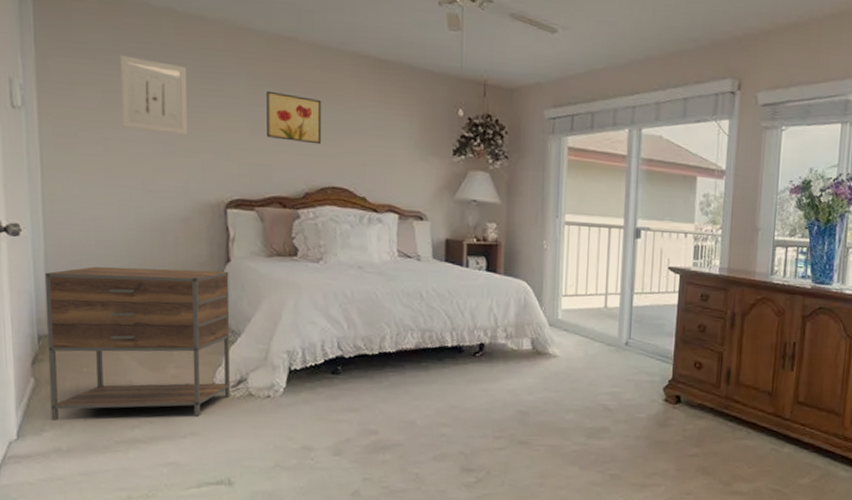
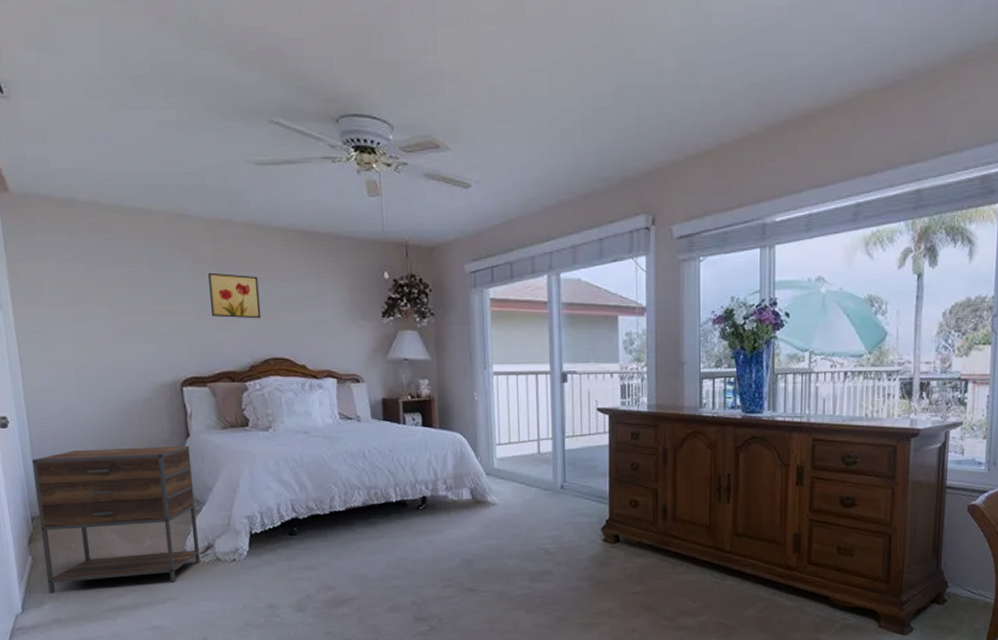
wall art: present [120,55,189,135] -> none [78,253,142,322]

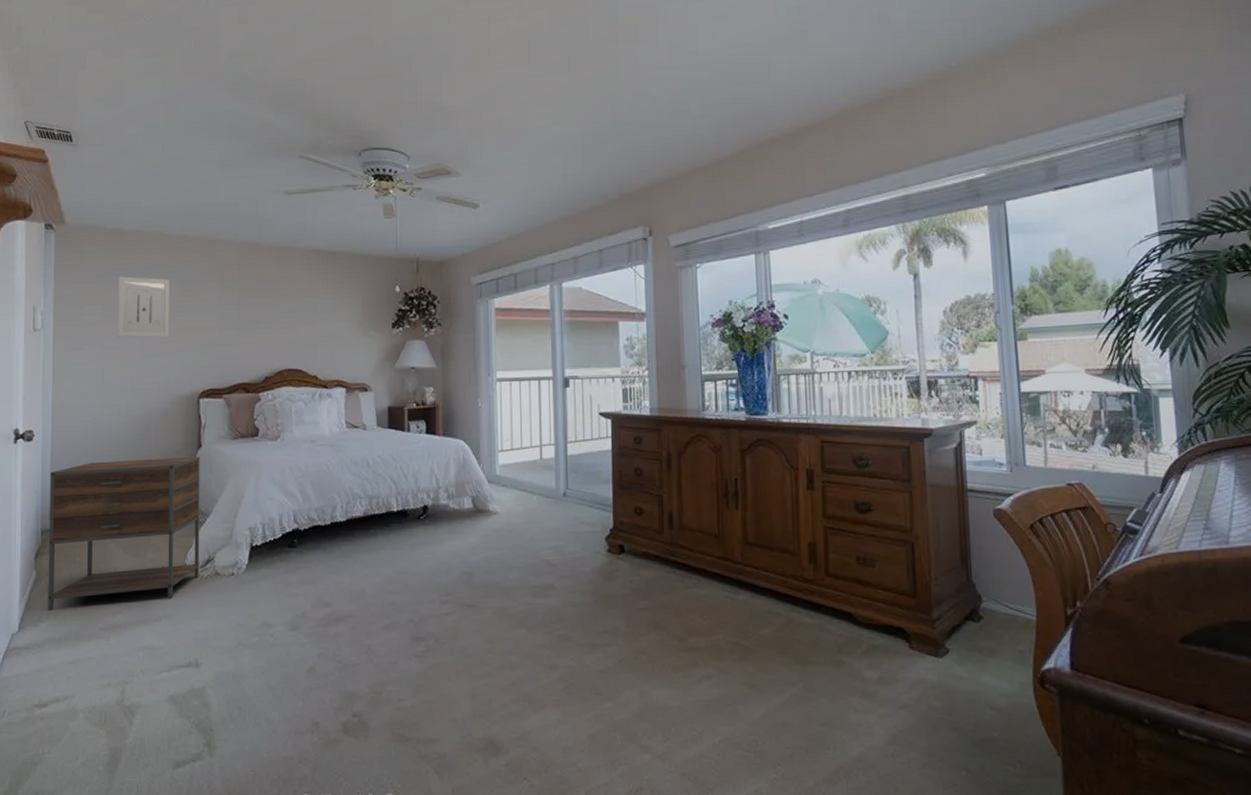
wall art: none [78,253,142,322] -> present [118,276,170,338]
wall art: present [208,272,261,319] -> none [234,290,279,333]

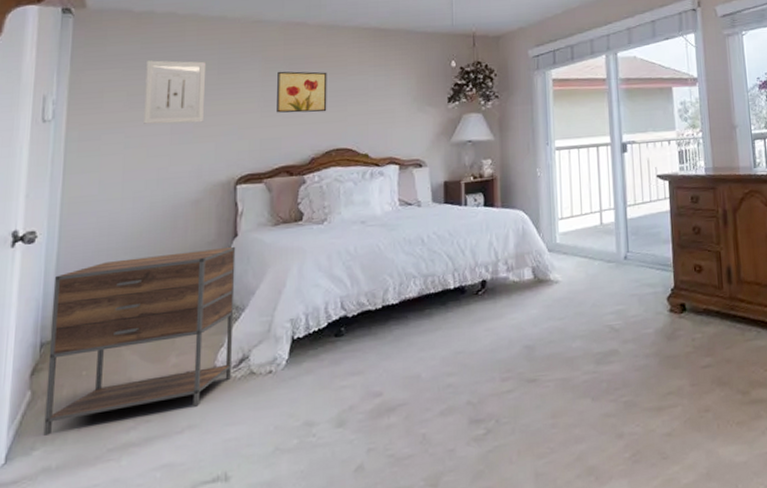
wall art: none [234,290,279,333] -> present [277,71,327,113]

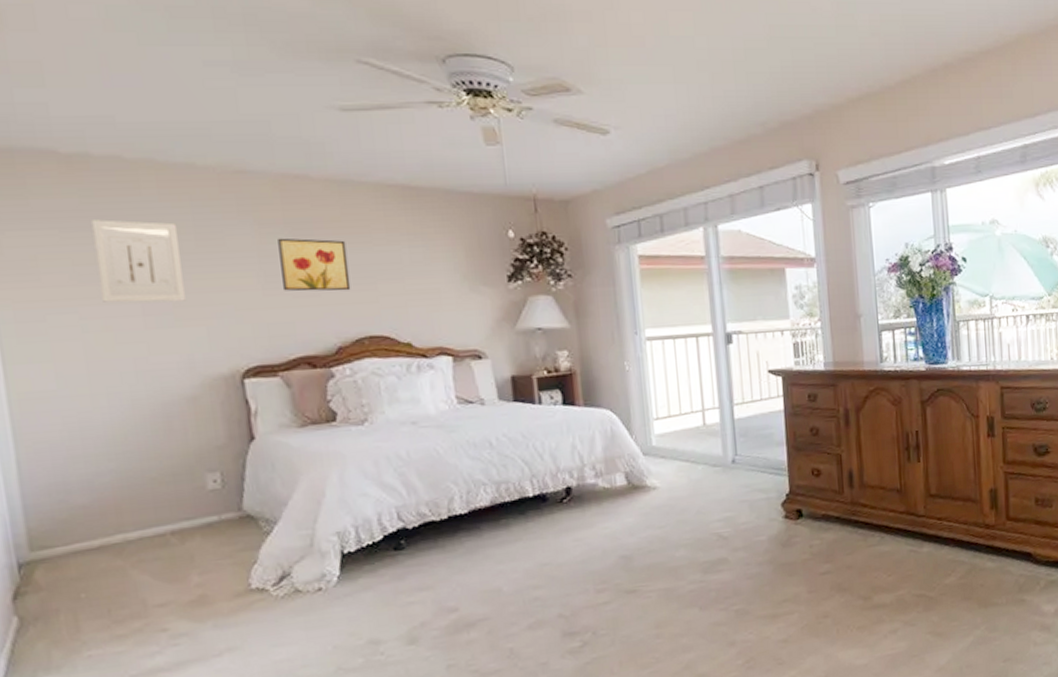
nightstand: present [43,246,236,436] -> none [20,451,272,664]

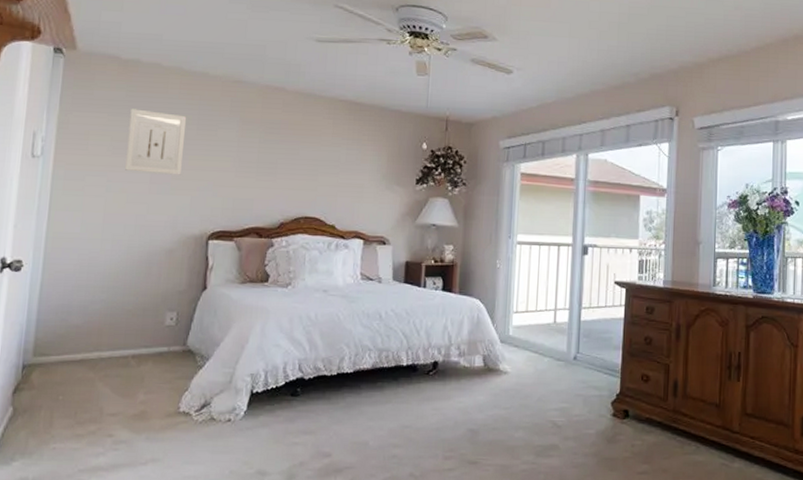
wall art: present [278,238,351,292] -> none [251,133,302,179]

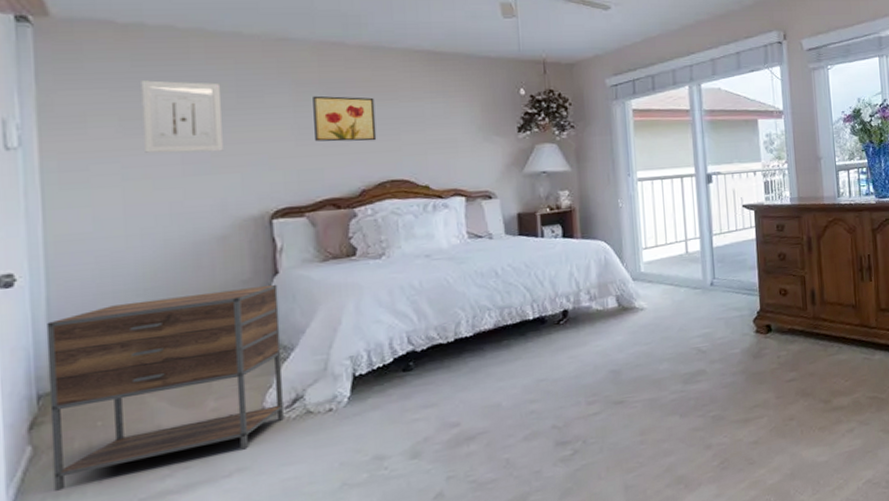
nightstand: none [22,297,204,449] -> present [47,284,284,491]
wall art: none [251,133,302,179] -> present [313,95,377,142]

